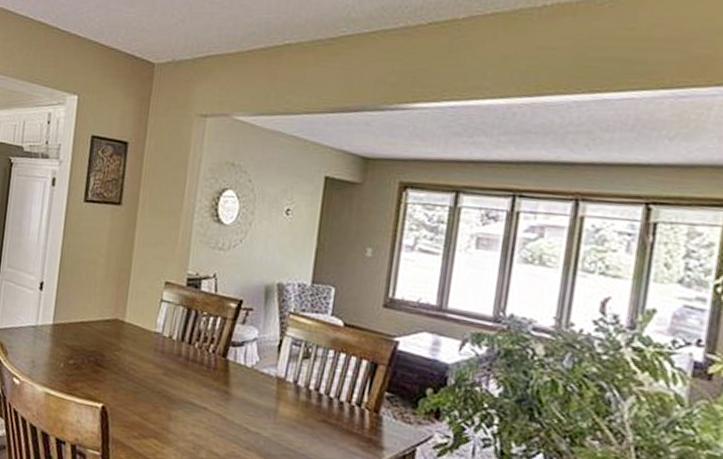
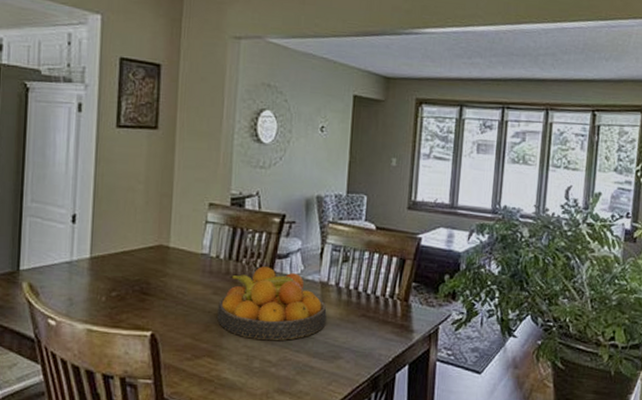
fruit bowl: none [166,352,282,436] -> present [217,266,327,341]

